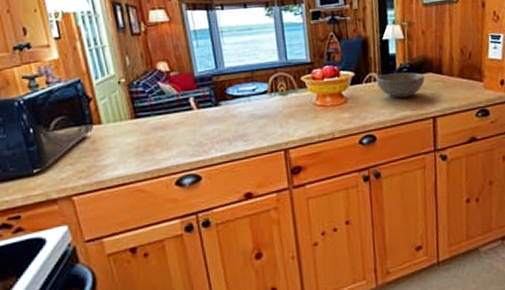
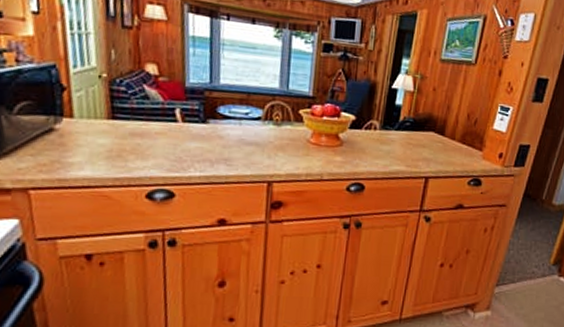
bowl: present [375,72,426,98] -> none [376,124,427,153]

